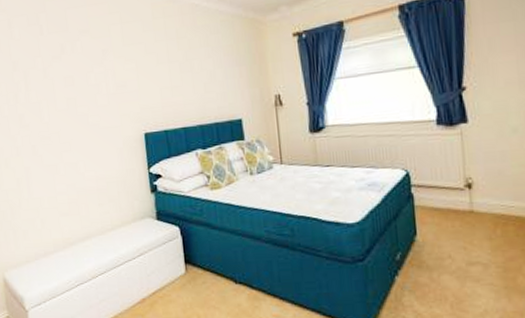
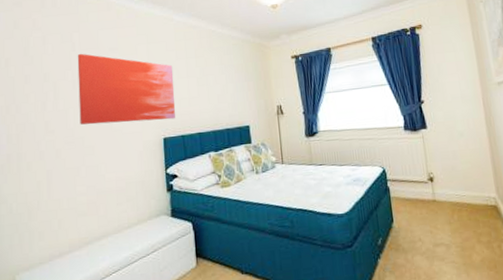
wall art: none [46,37,157,119] -> present [77,53,176,125]

